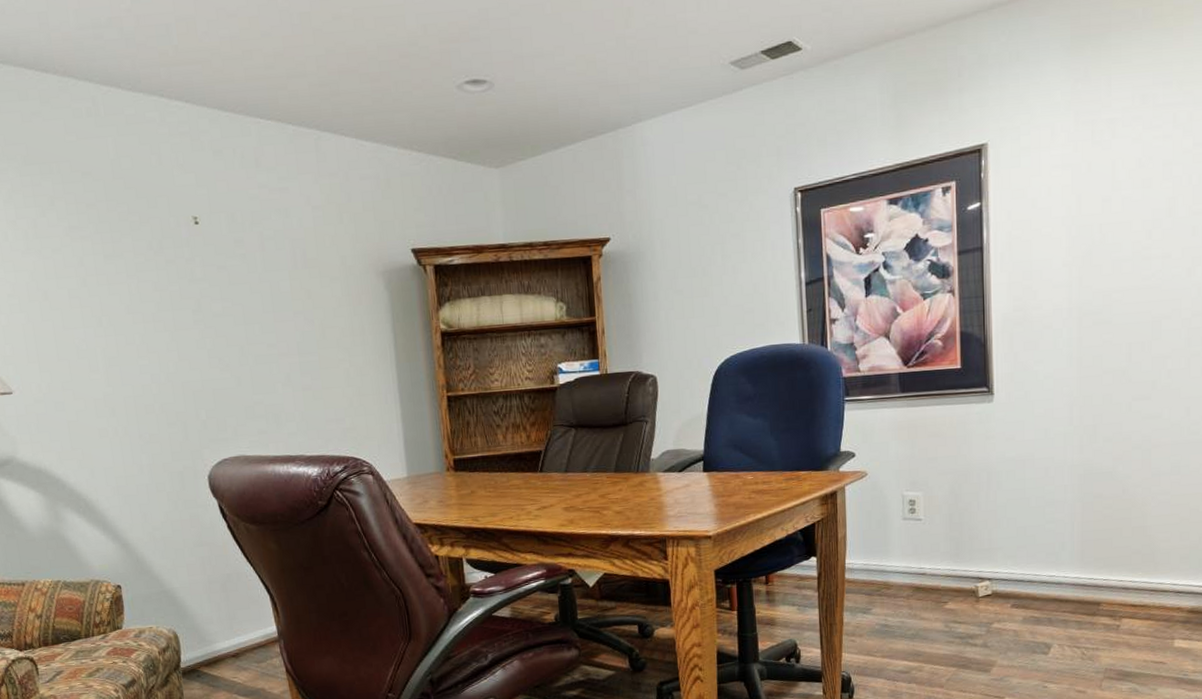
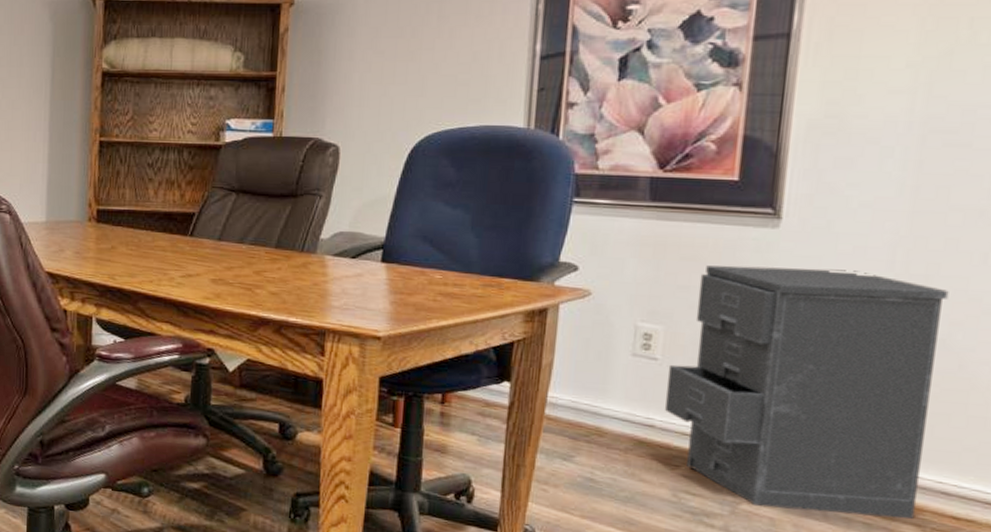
filing cabinet: none [930,428,1110,624] -> present [665,265,949,519]

